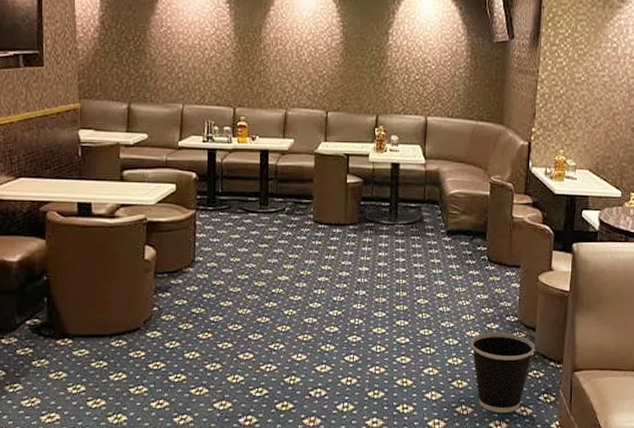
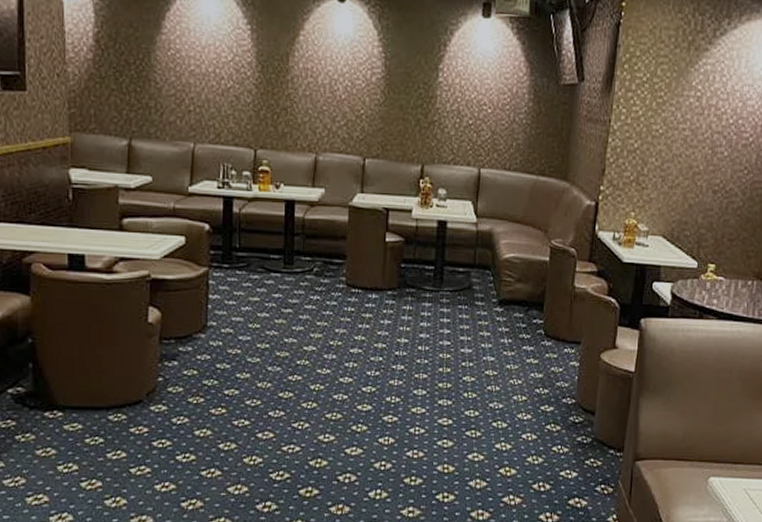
wastebasket: present [470,332,534,414] -> none [521,415,593,505]

